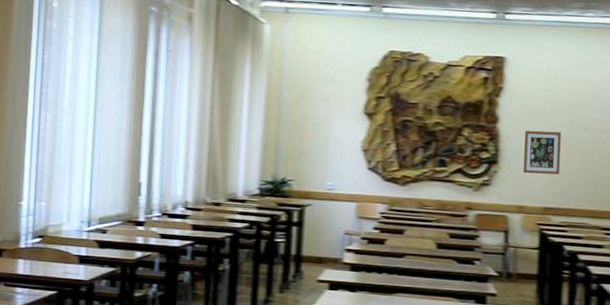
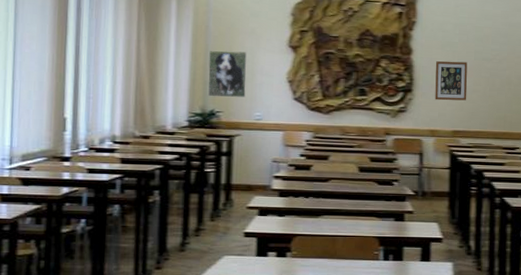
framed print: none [279,116,320,166] -> present [207,50,247,98]

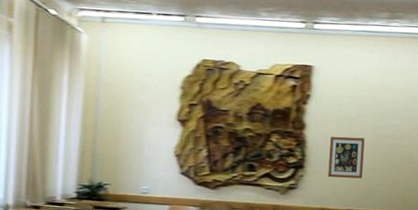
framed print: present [207,50,247,98] -> none [96,123,135,171]

